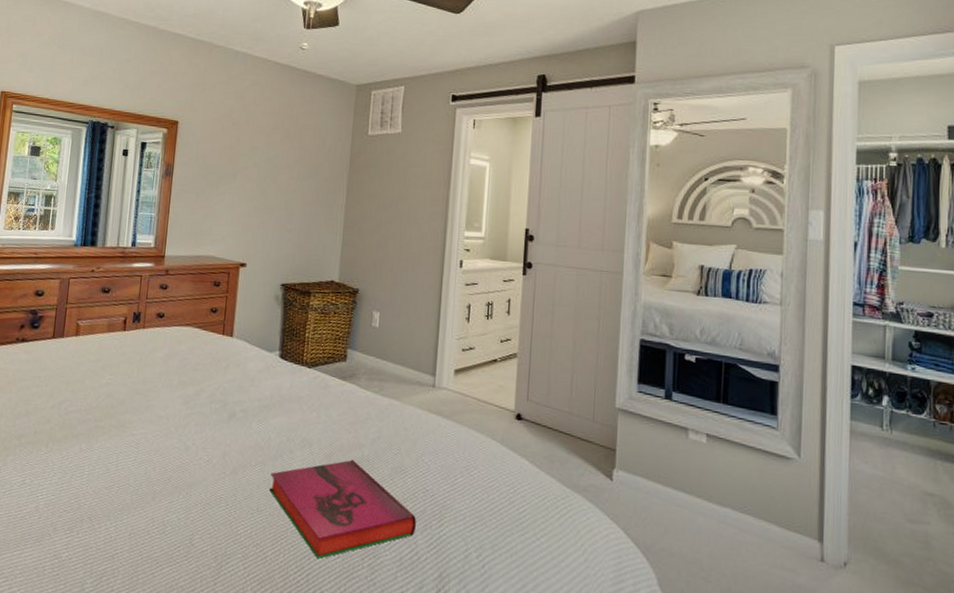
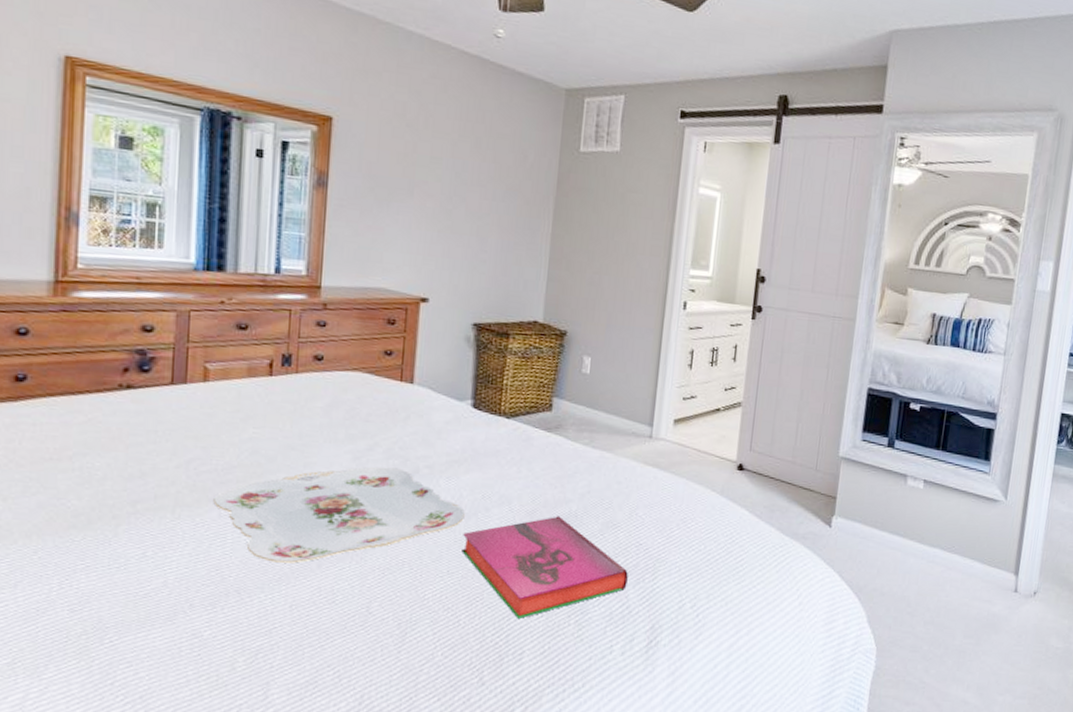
serving tray: none [76,410,273,495] -> present [213,466,465,563]

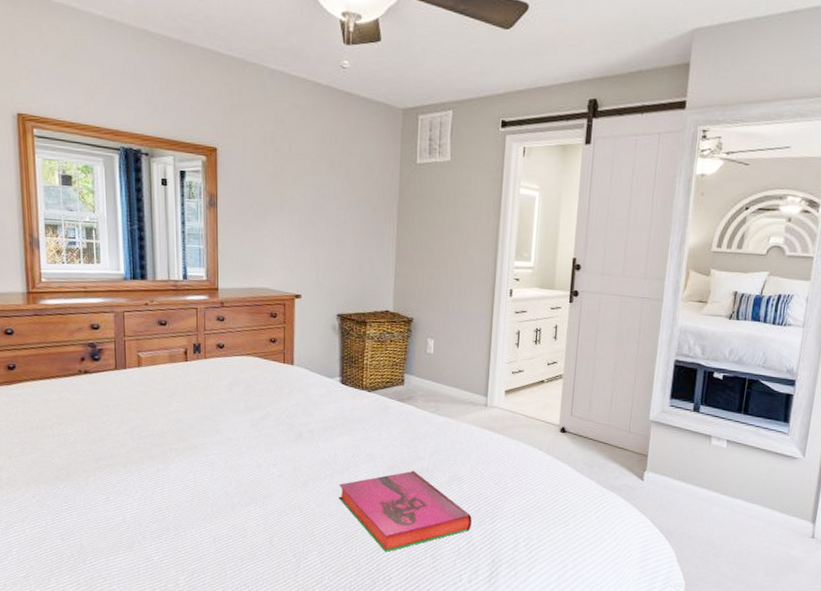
serving tray: present [213,466,465,563] -> none [153,431,339,507]

